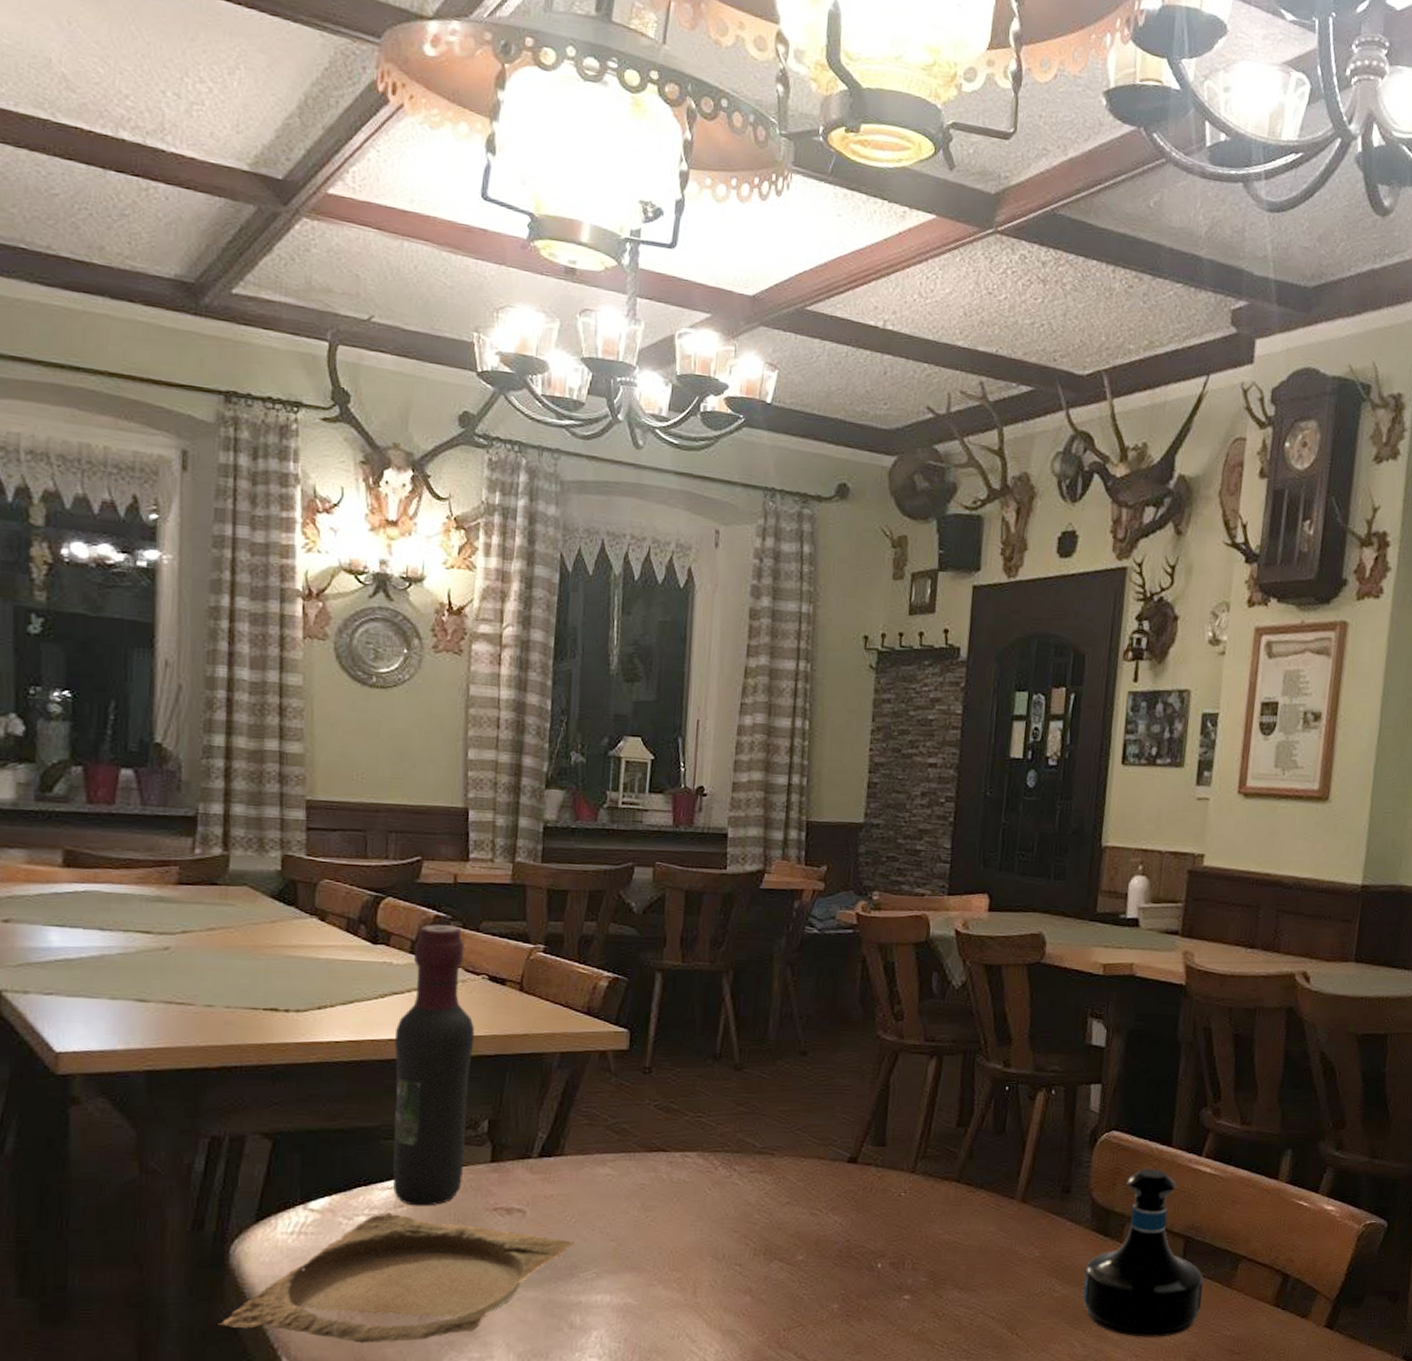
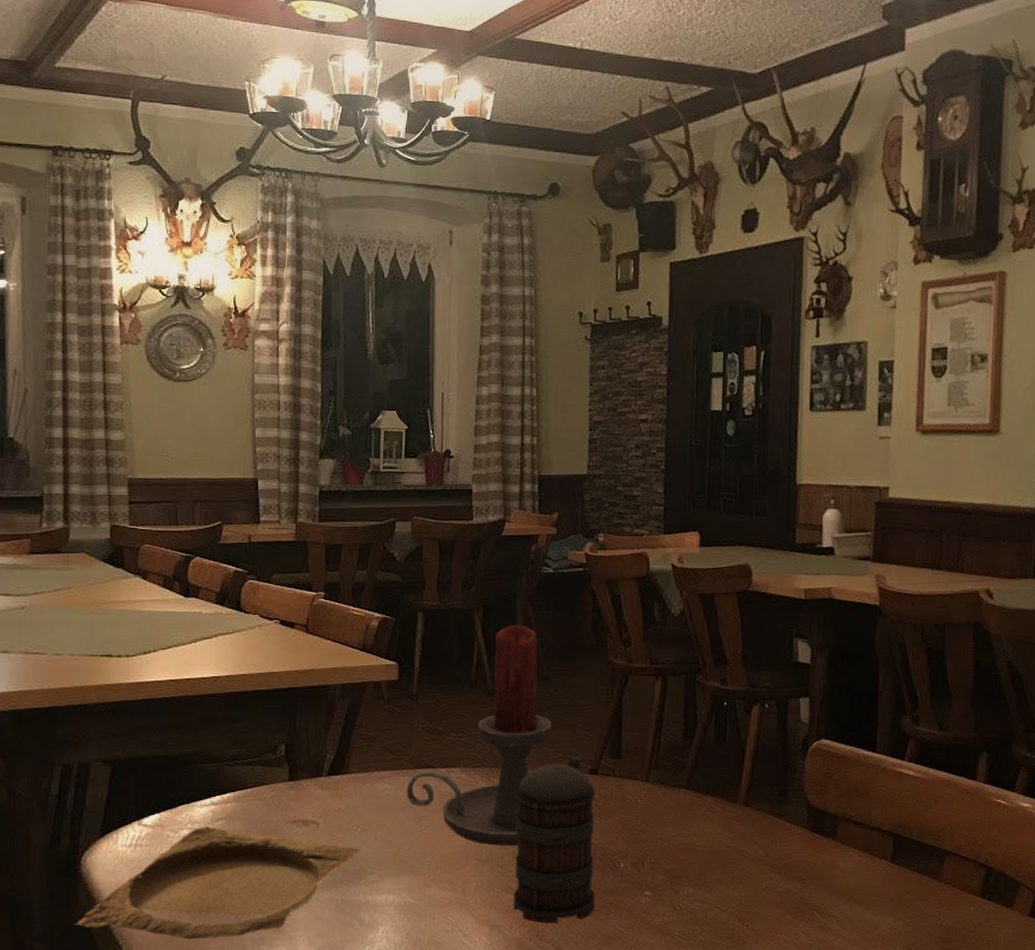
wine bottle: present [392,924,475,1206] -> none [206,579,271,820]
candle holder: none [631,991,807,1241] -> present [406,624,552,845]
beer mug: none [752,1143,853,1329] -> present [514,757,595,924]
tequila bottle: present [1083,1168,1203,1337] -> none [804,773,913,927]

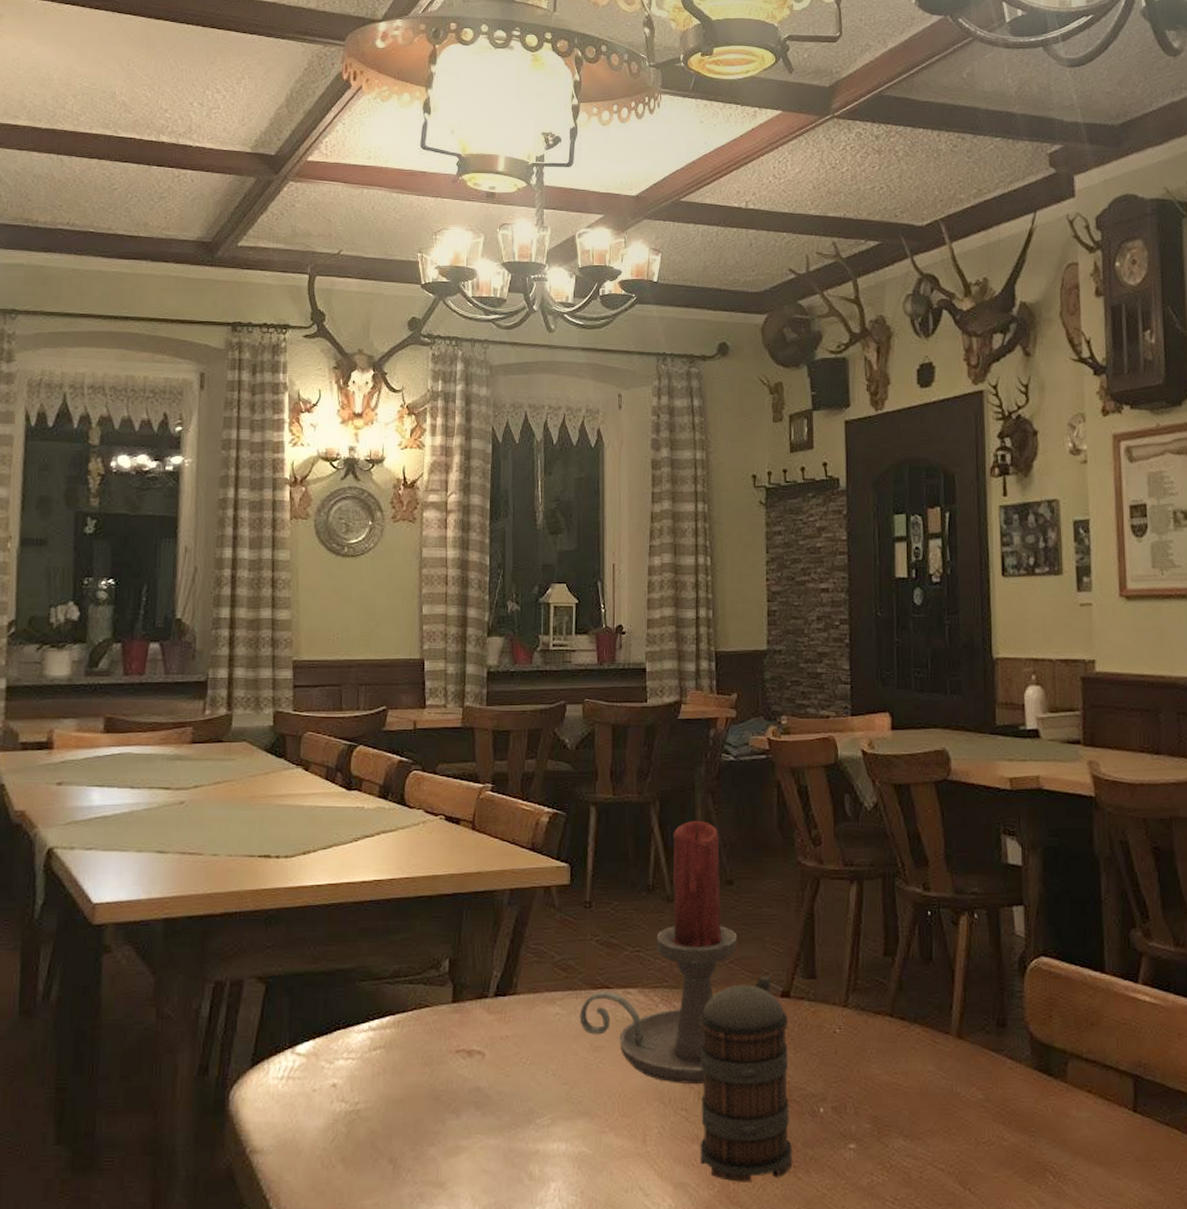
ashtray: present [74,826,360,940] -> none [219,1056,529,1195]

